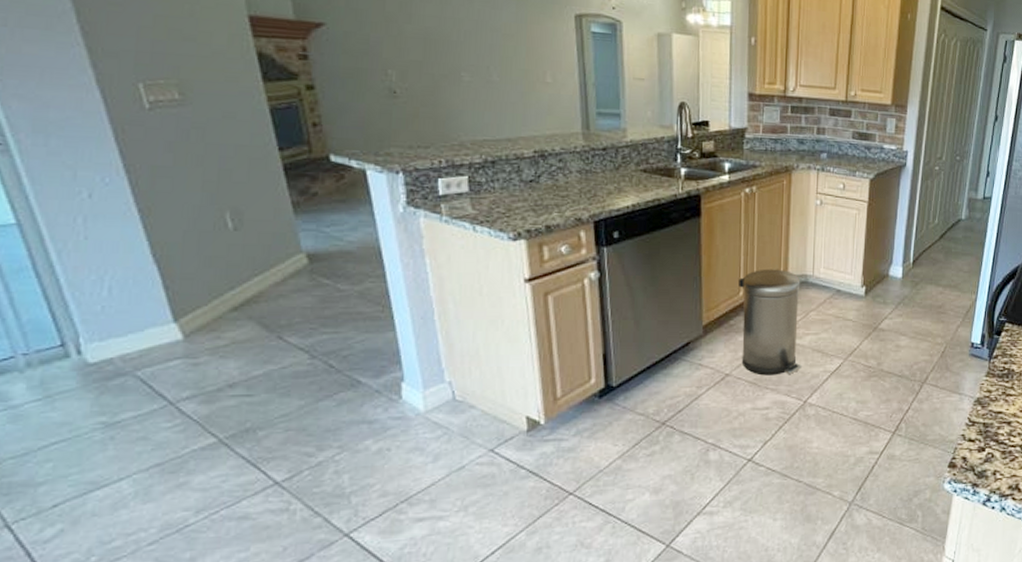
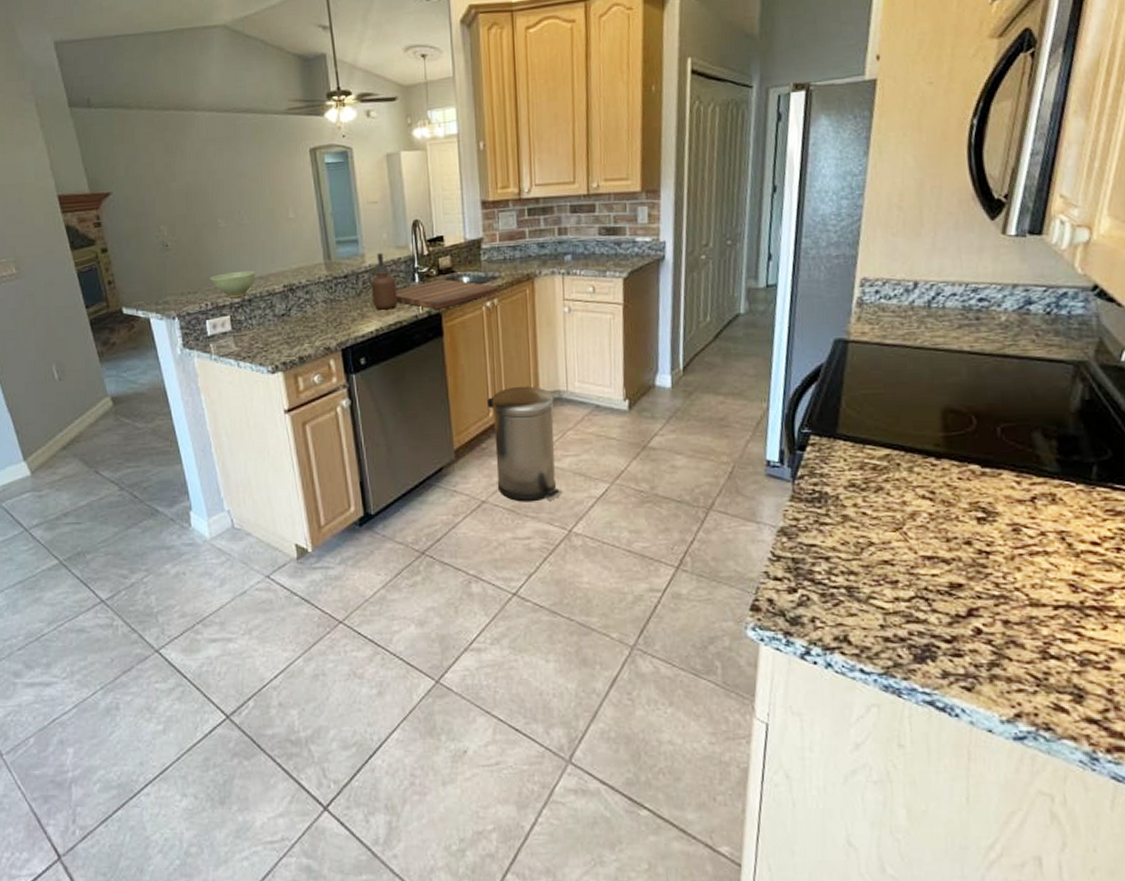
bowl: none [446,130,503,158] -> present [210,270,256,299]
soap dispenser: none [630,130,658,186] -> present [371,253,398,310]
cutting board: none [656,162,760,191] -> present [396,279,501,310]

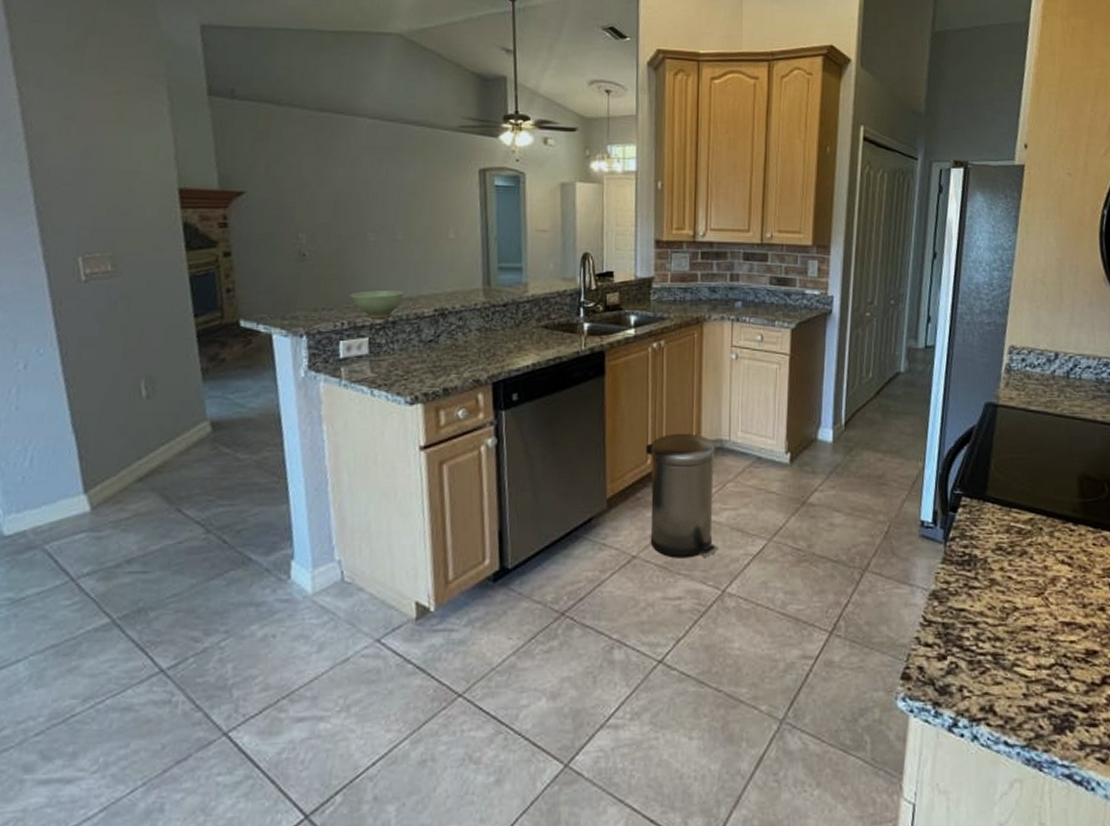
soap dispenser: present [371,253,398,310] -> none [531,284,560,344]
cutting board: present [396,279,501,310] -> none [557,315,669,348]

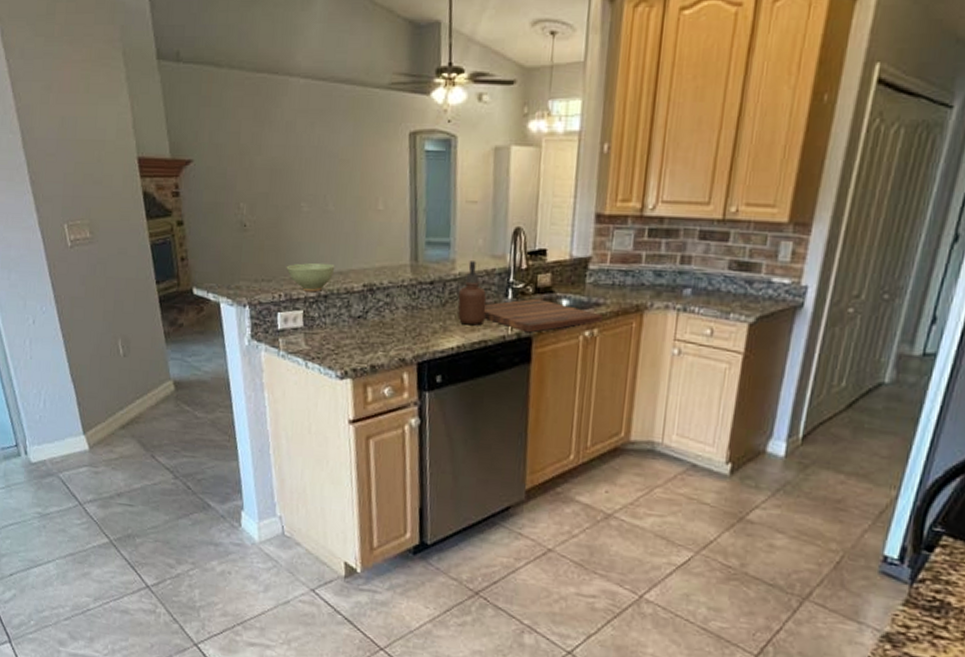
soap dispenser: none [531,284,560,344] -> present [457,261,487,326]
cutting board: none [557,315,669,348] -> present [484,298,604,333]
pedal bin: present [646,433,719,558] -> none [567,430,646,561]

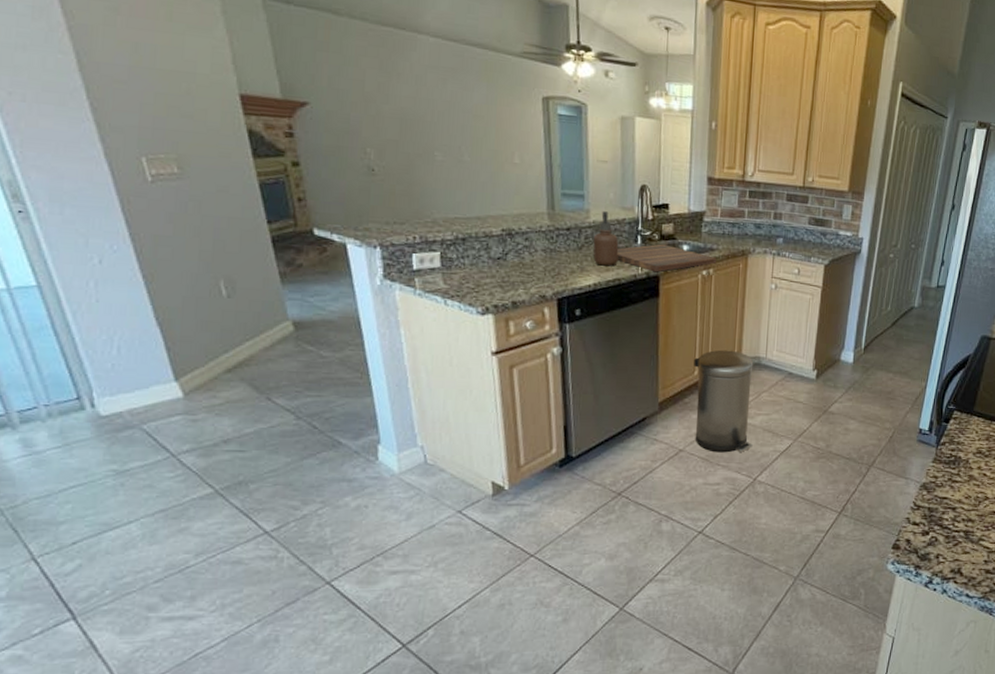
bowl: present [286,262,335,292] -> none [420,208,473,235]
pedal bin: none [567,430,646,561] -> present [694,349,754,453]

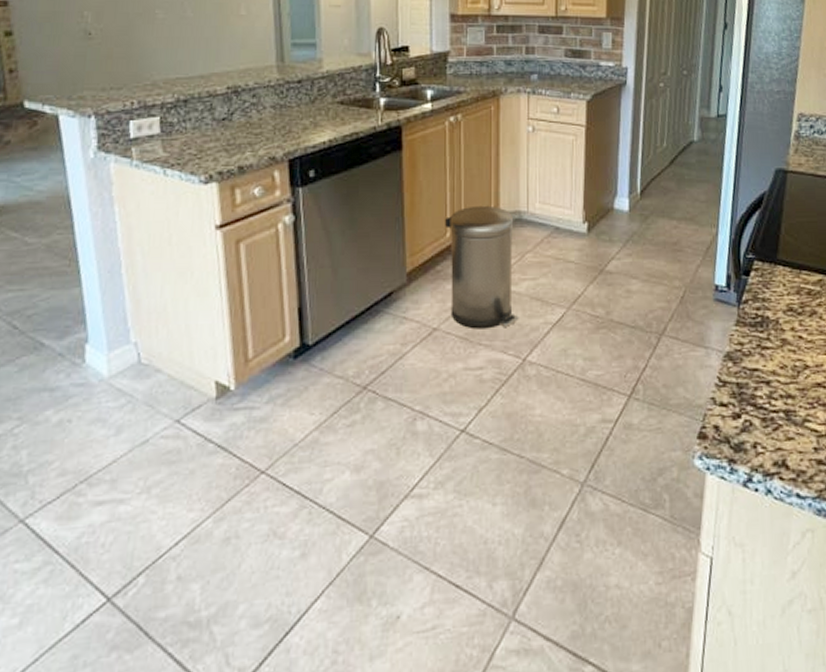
soap dispenser: present [593,211,619,266] -> none [327,59,356,119]
cutting board: present [617,244,717,273] -> none [354,90,465,122]

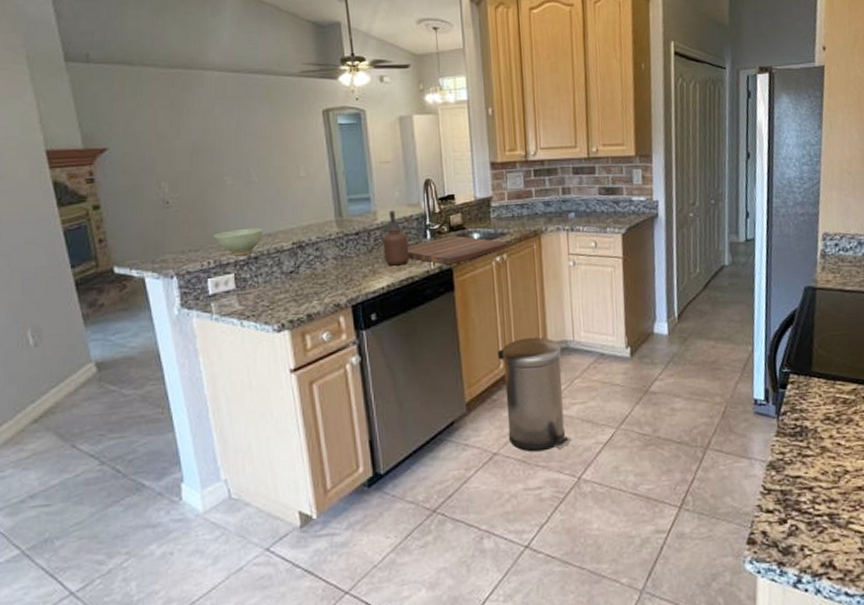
bowl: none [139,68,196,98] -> present [213,227,263,256]
soap dispenser: none [327,59,356,119] -> present [382,211,409,266]
cutting board: none [354,90,465,122] -> present [407,235,510,265]

